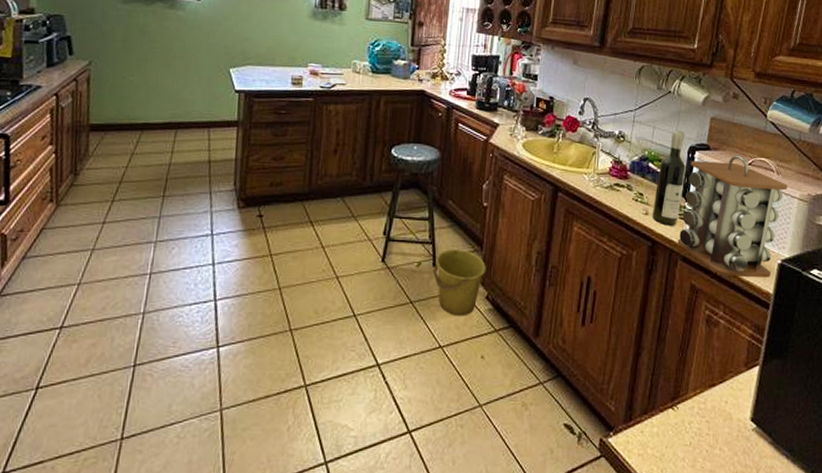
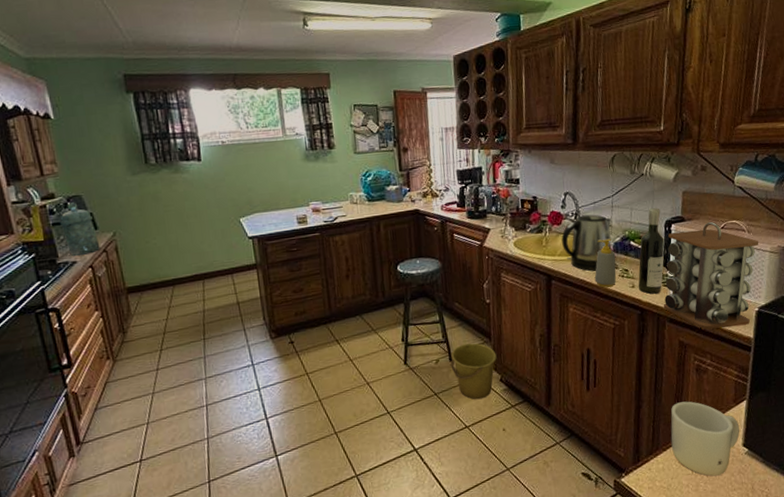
canister: none [32,21,72,80] -> present [59,202,100,256]
kettle: none [575,125,631,190] -> present [561,214,612,272]
soap bottle: none [605,155,632,211] -> present [594,238,616,289]
mug: none [670,356,749,452] -> present [670,401,740,477]

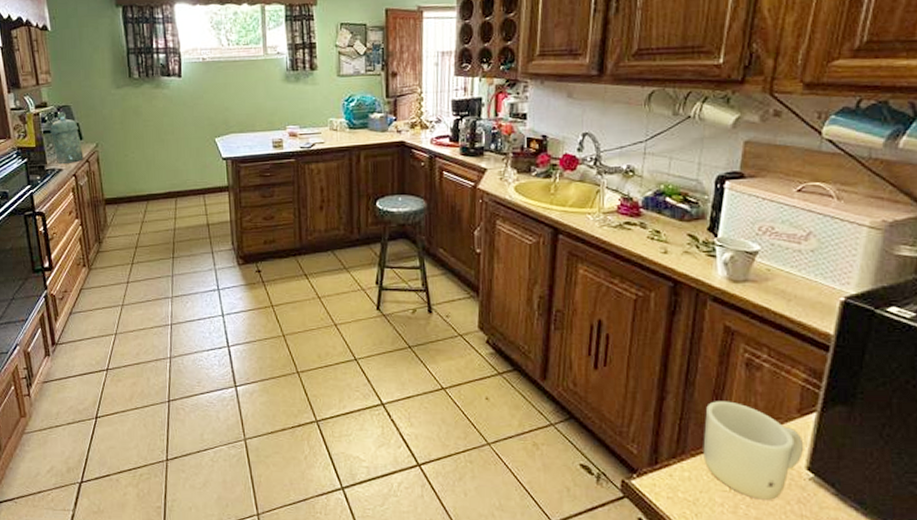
bucket: present [450,343,497,400] -> none [429,296,484,360]
kettle: present [561,214,612,272] -> none [575,161,642,229]
soap bottle: present [594,238,616,289] -> none [614,191,645,251]
bottle: present [638,208,665,294] -> none [672,159,714,264]
spice rack: present [663,222,759,330] -> none [705,182,853,317]

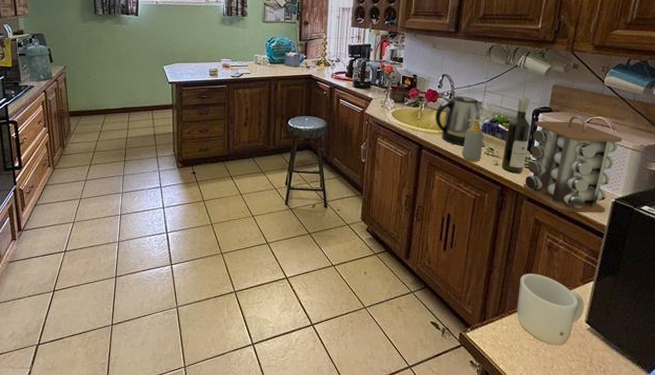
kettle: none [575,161,642,229] -> present [435,96,483,146]
soap bottle: none [614,191,645,251] -> present [461,119,484,163]
bottle: none [672,159,714,264] -> present [501,97,531,173]
spice rack: none [705,182,853,317] -> present [523,116,623,213]

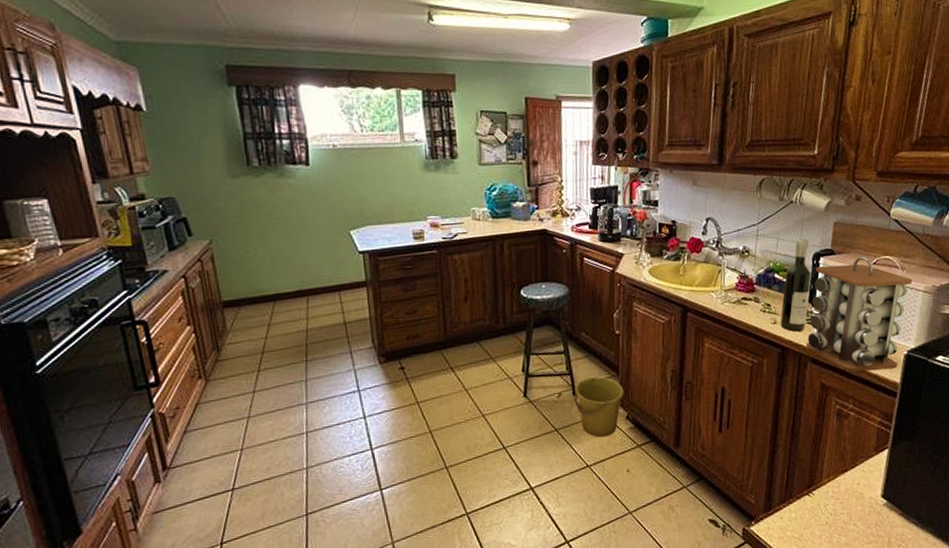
canister: present [24,39,53,81] -> none [149,205,195,264]
bucket: none [325,195,366,244] -> present [574,376,624,438]
kettle: present [435,96,483,146] -> none [701,242,755,305]
soap bottle: present [461,119,484,163] -> none [734,269,758,324]
mug: present [517,274,585,345] -> none [805,447,880,528]

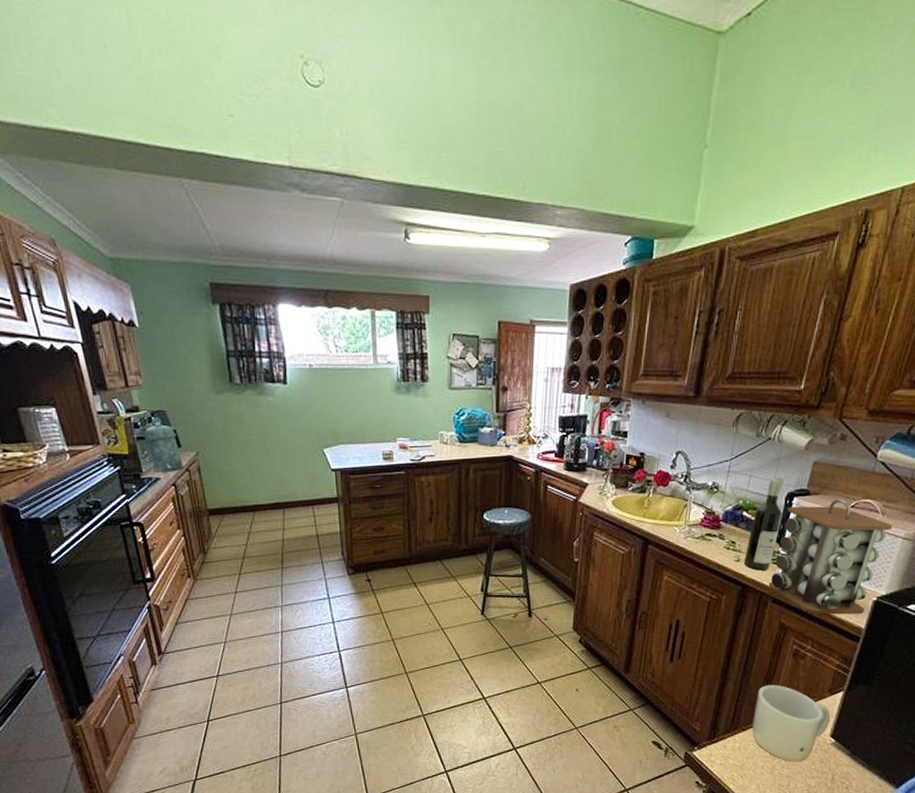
canister: none [149,205,195,264] -> present [143,417,183,472]
bucket: present [574,376,624,438] -> none [529,601,579,658]
mug: none [805,447,880,528] -> present [752,685,831,762]

